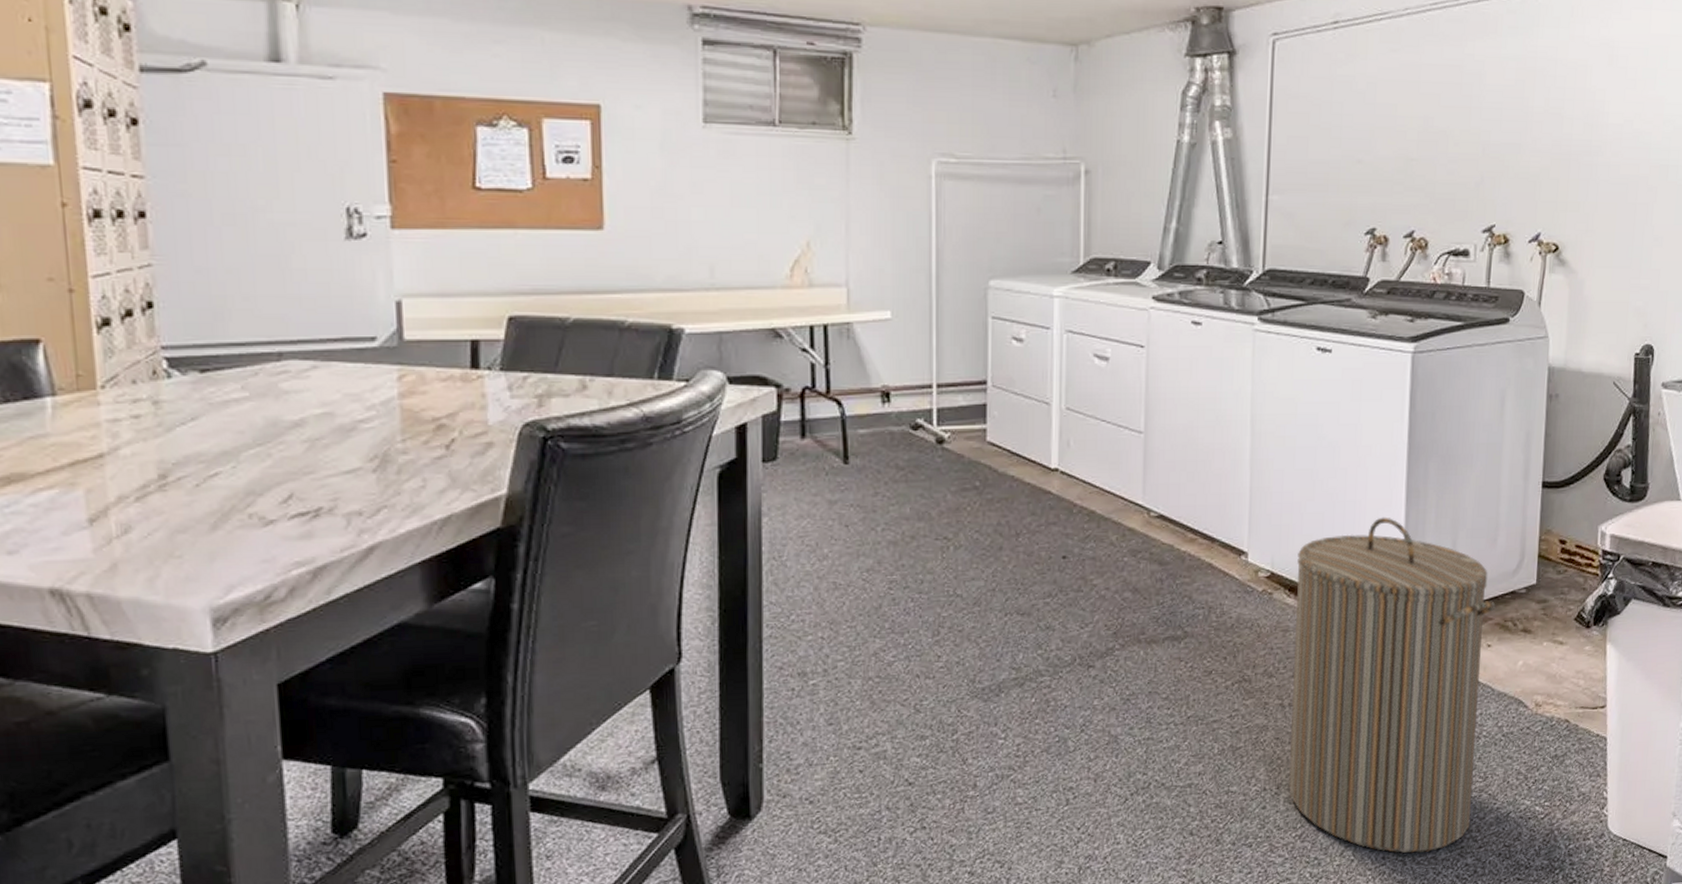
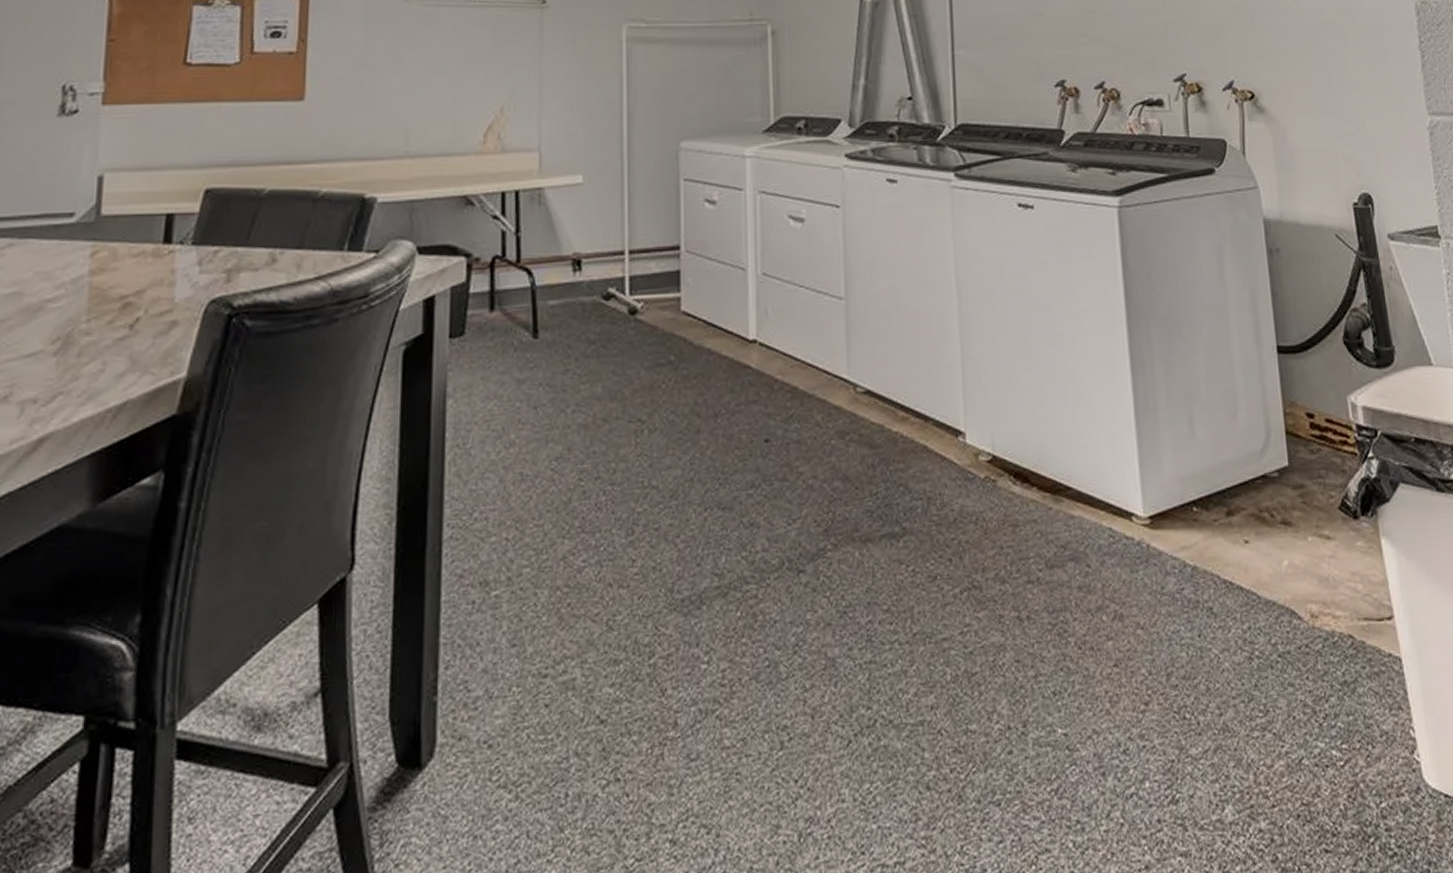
laundry hamper: present [1289,517,1496,853] -> none [1020,389,1258,814]

